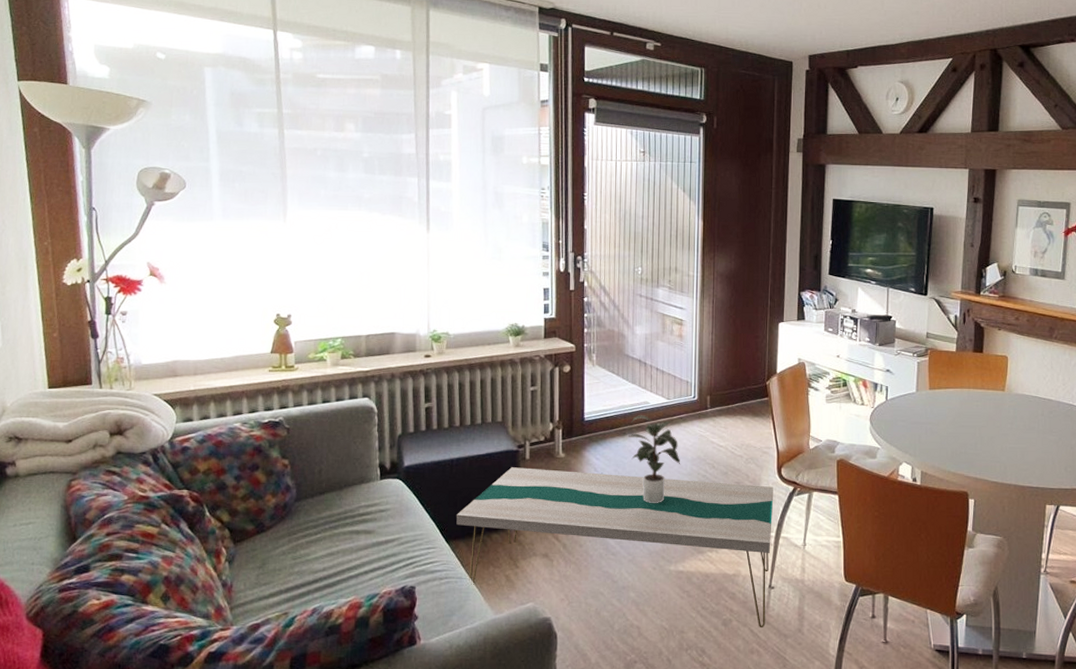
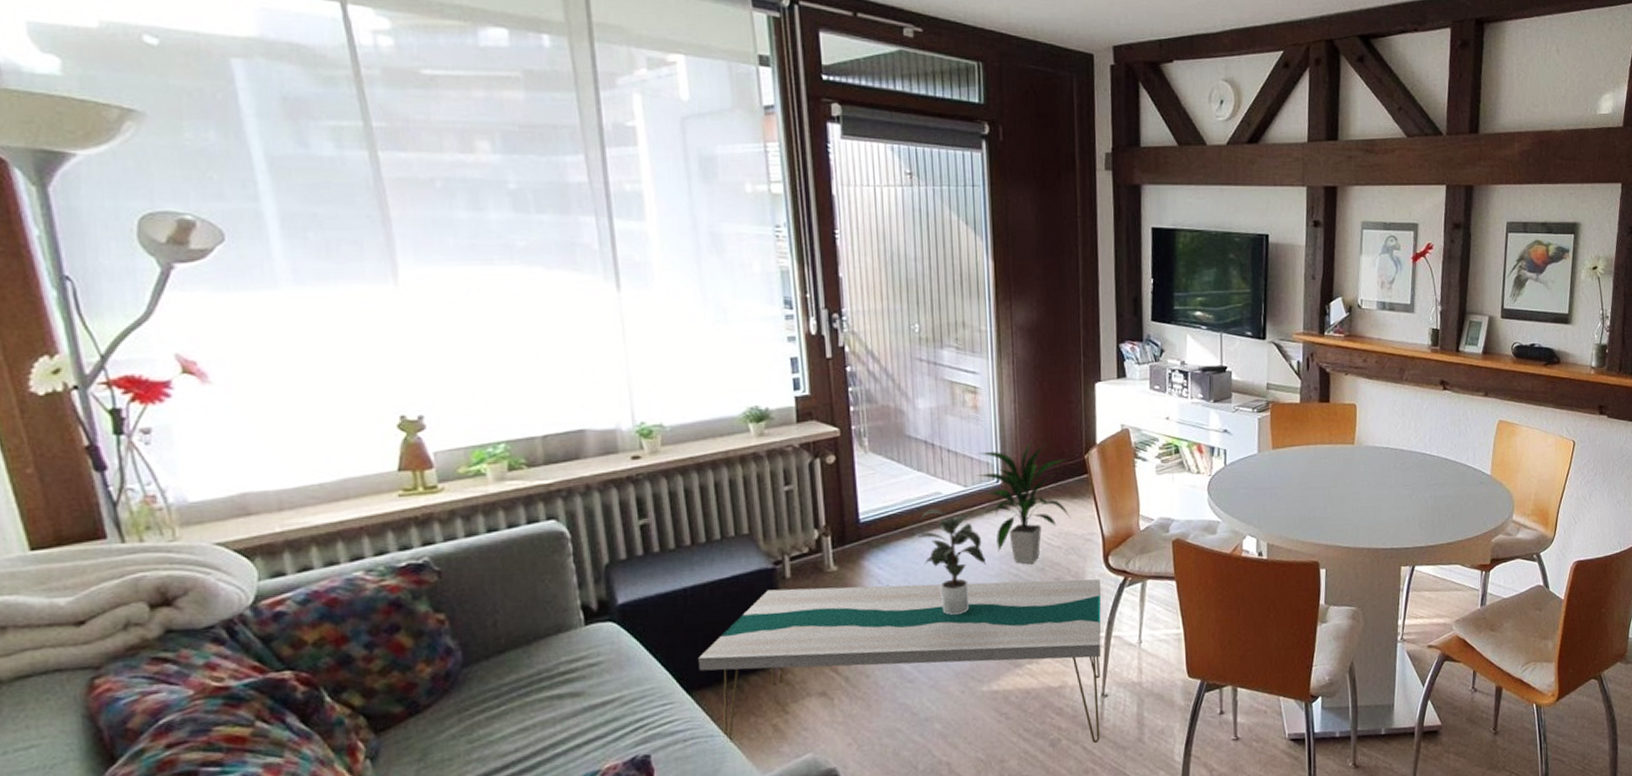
indoor plant: none [677,366,752,468] -> present [976,440,1072,565]

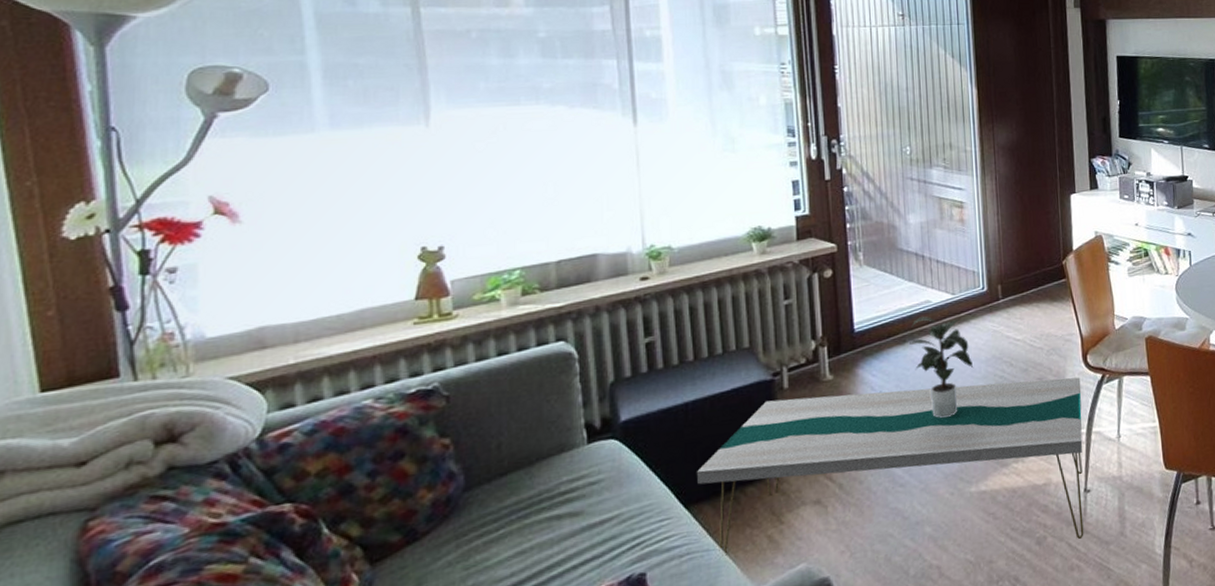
indoor plant: present [976,440,1072,565] -> none [963,249,1052,366]

